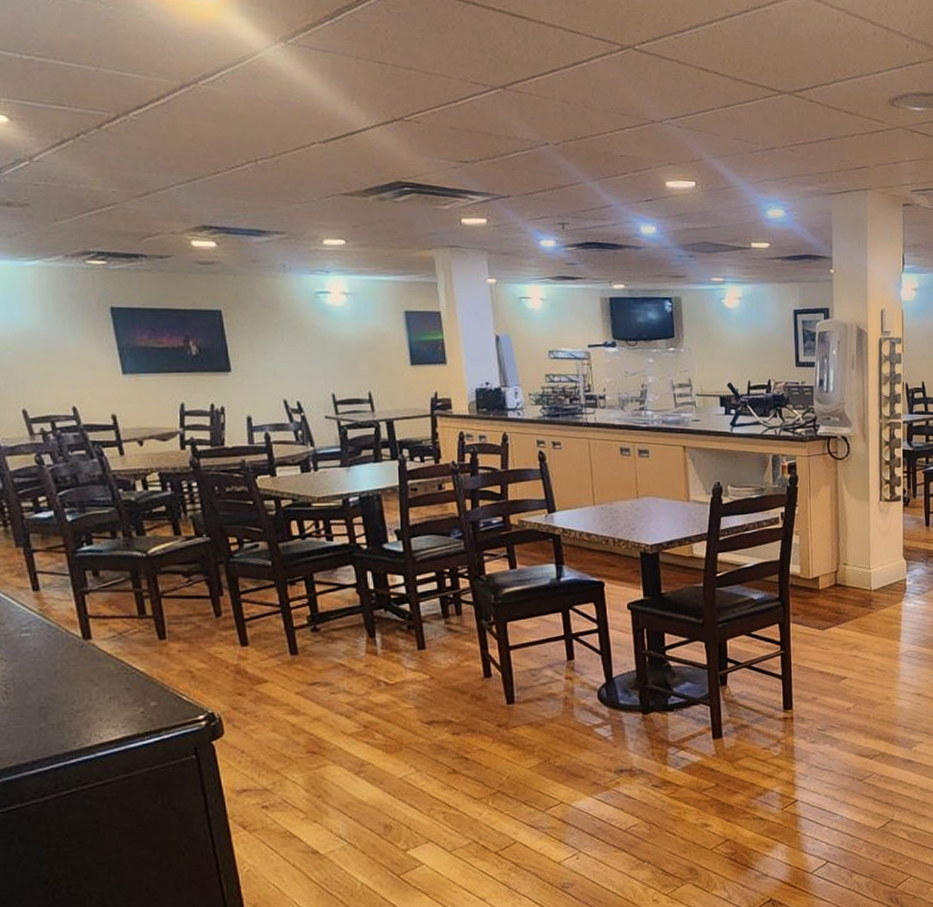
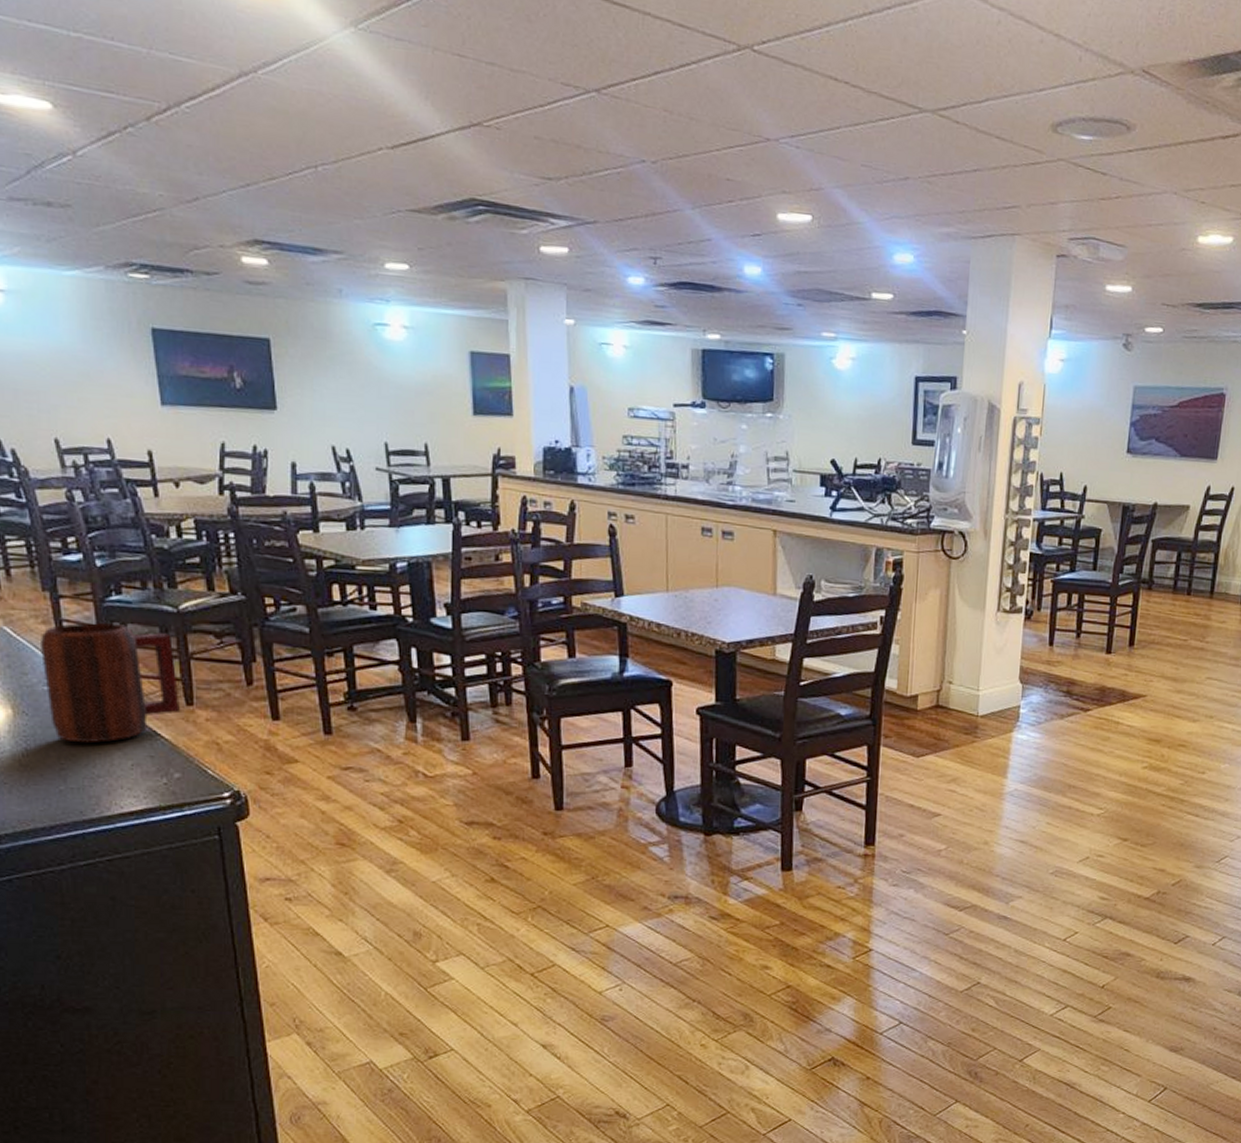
mug: none [15,572,155,683] -> present [39,622,181,743]

